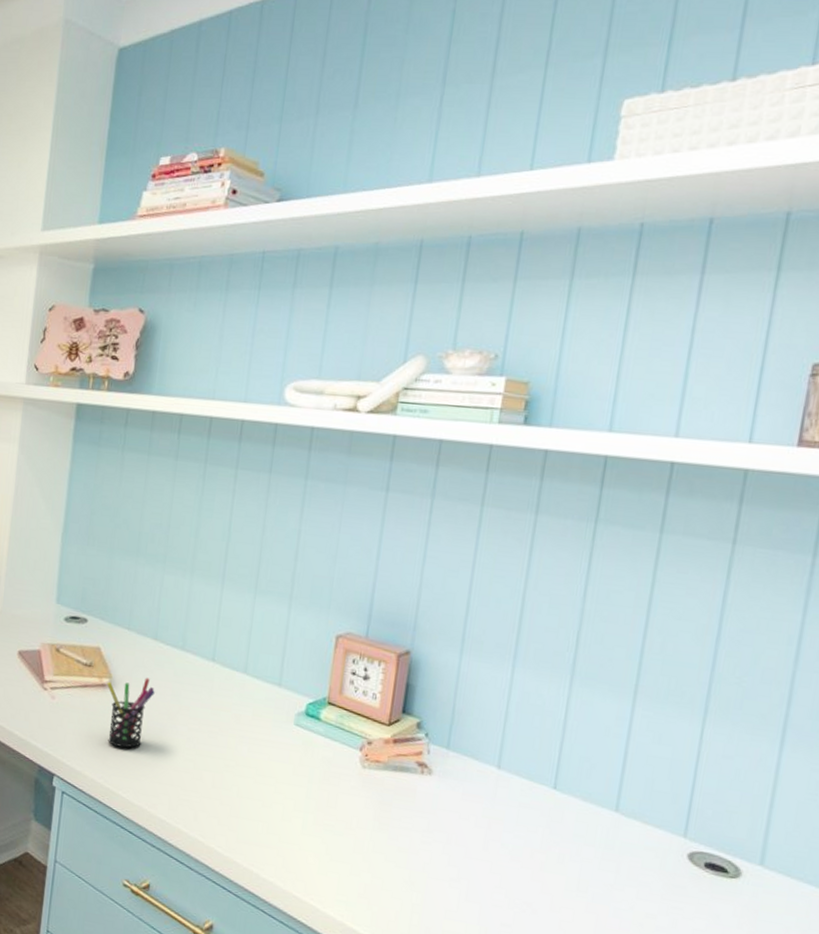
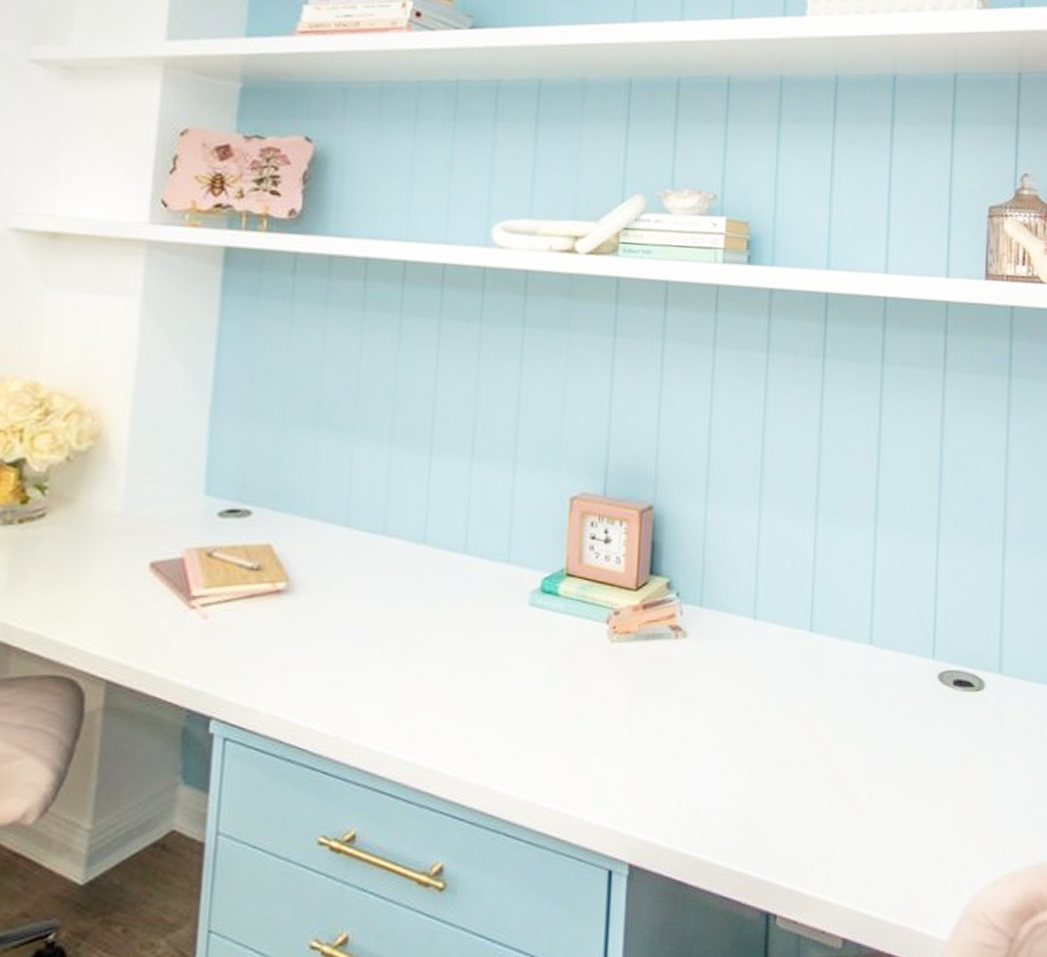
pen holder: present [107,677,155,748] -> none [282,574,350,666]

